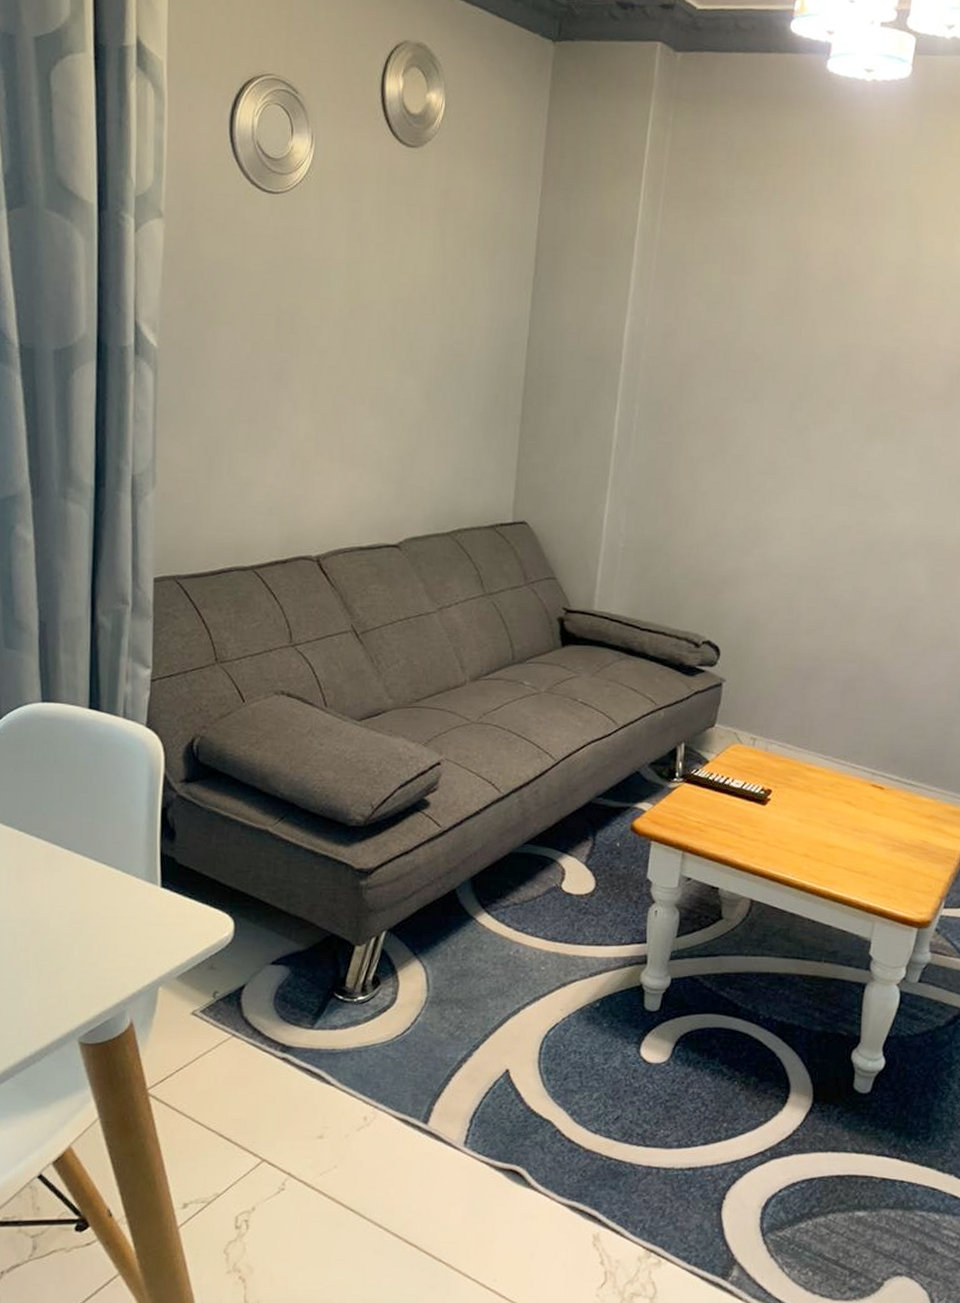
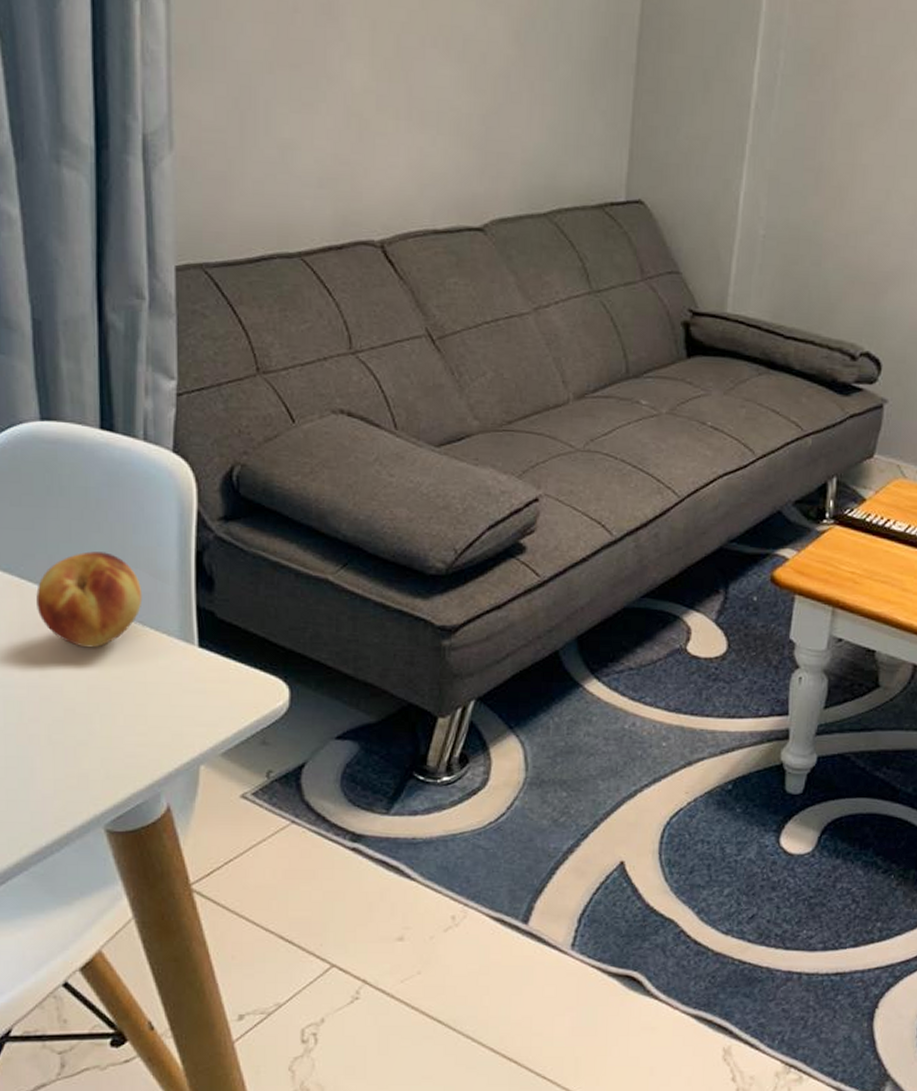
fruit: none [31,808,117,888] -> present [36,551,143,648]

